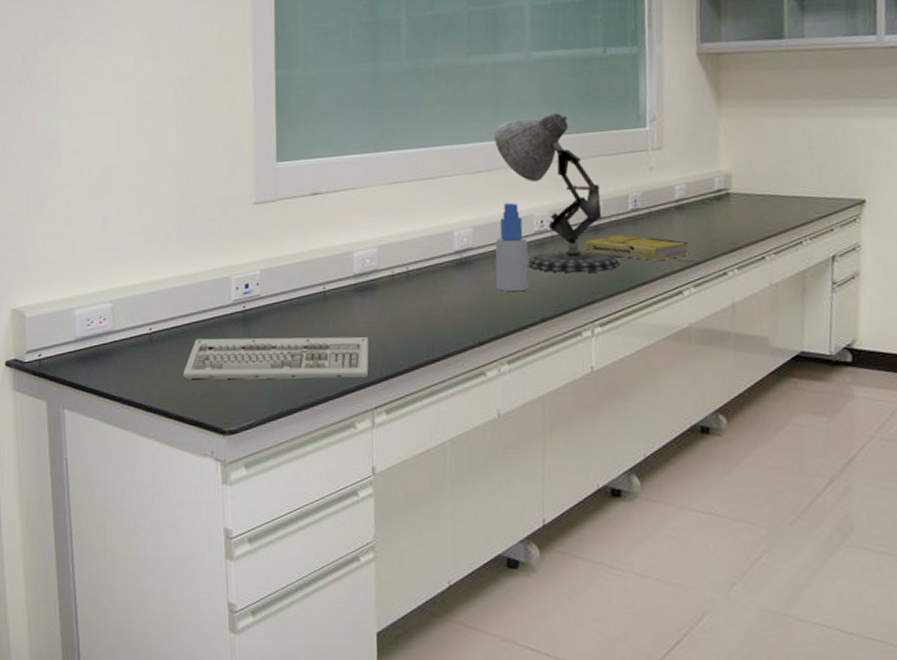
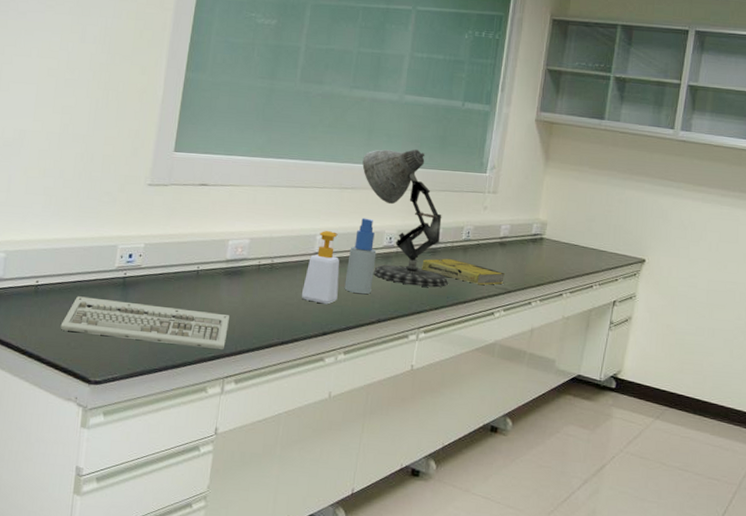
soap bottle: none [446,223,490,310] -> present [301,230,340,305]

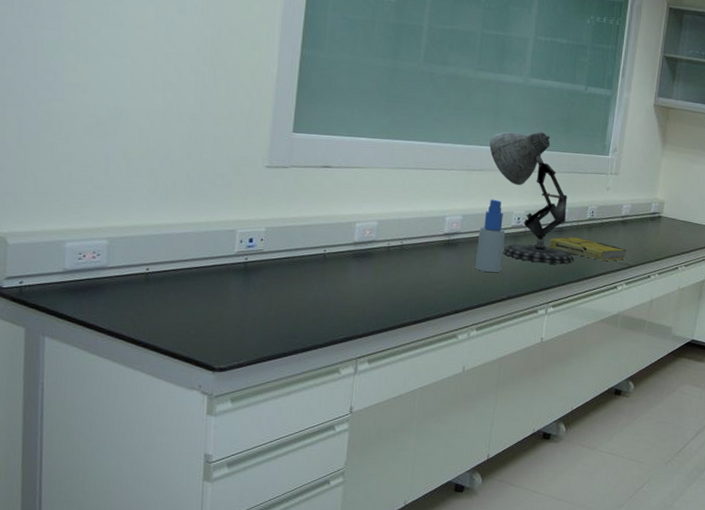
keyboard: present [60,296,229,350] -> none [177,283,360,332]
soap bottle: present [301,230,340,305] -> none [432,211,470,284]

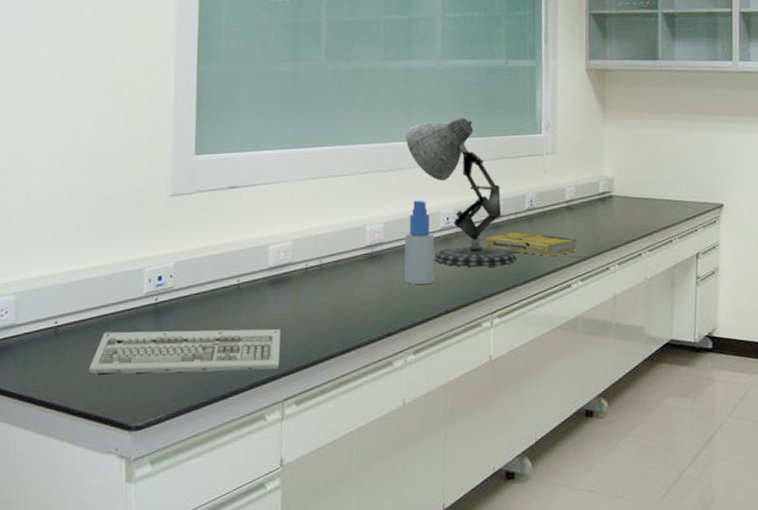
keyboard: none [177,283,360,332] -> present [89,328,281,374]

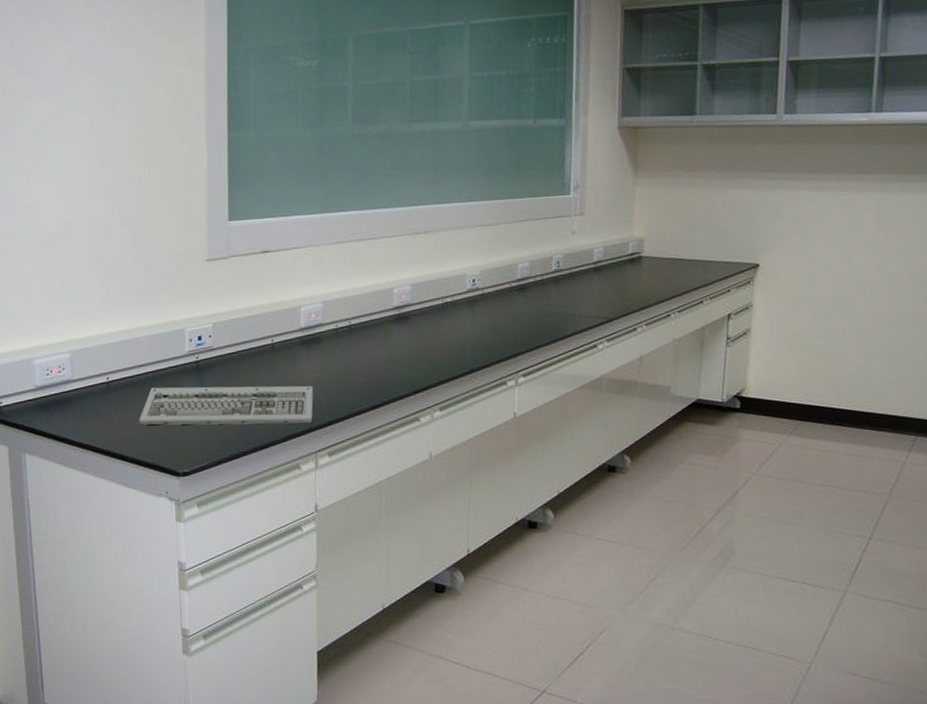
spray bottle: present [404,200,435,284] -> none [430,262,461,344]
desk lamp: present [406,117,518,268] -> none [432,179,544,328]
book: present [485,232,578,257] -> none [511,293,605,318]

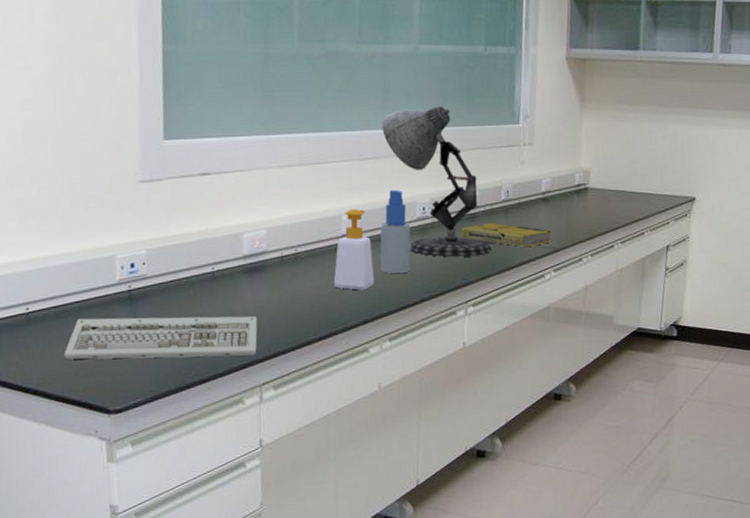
soap bottle: none [385,281,425,361] -> present [333,208,374,290]
spray bottle: none [430,262,461,344] -> present [380,189,411,273]
desk lamp: none [432,179,544,328] -> present [382,105,493,257]
book: none [511,293,605,318] -> present [461,223,552,248]

